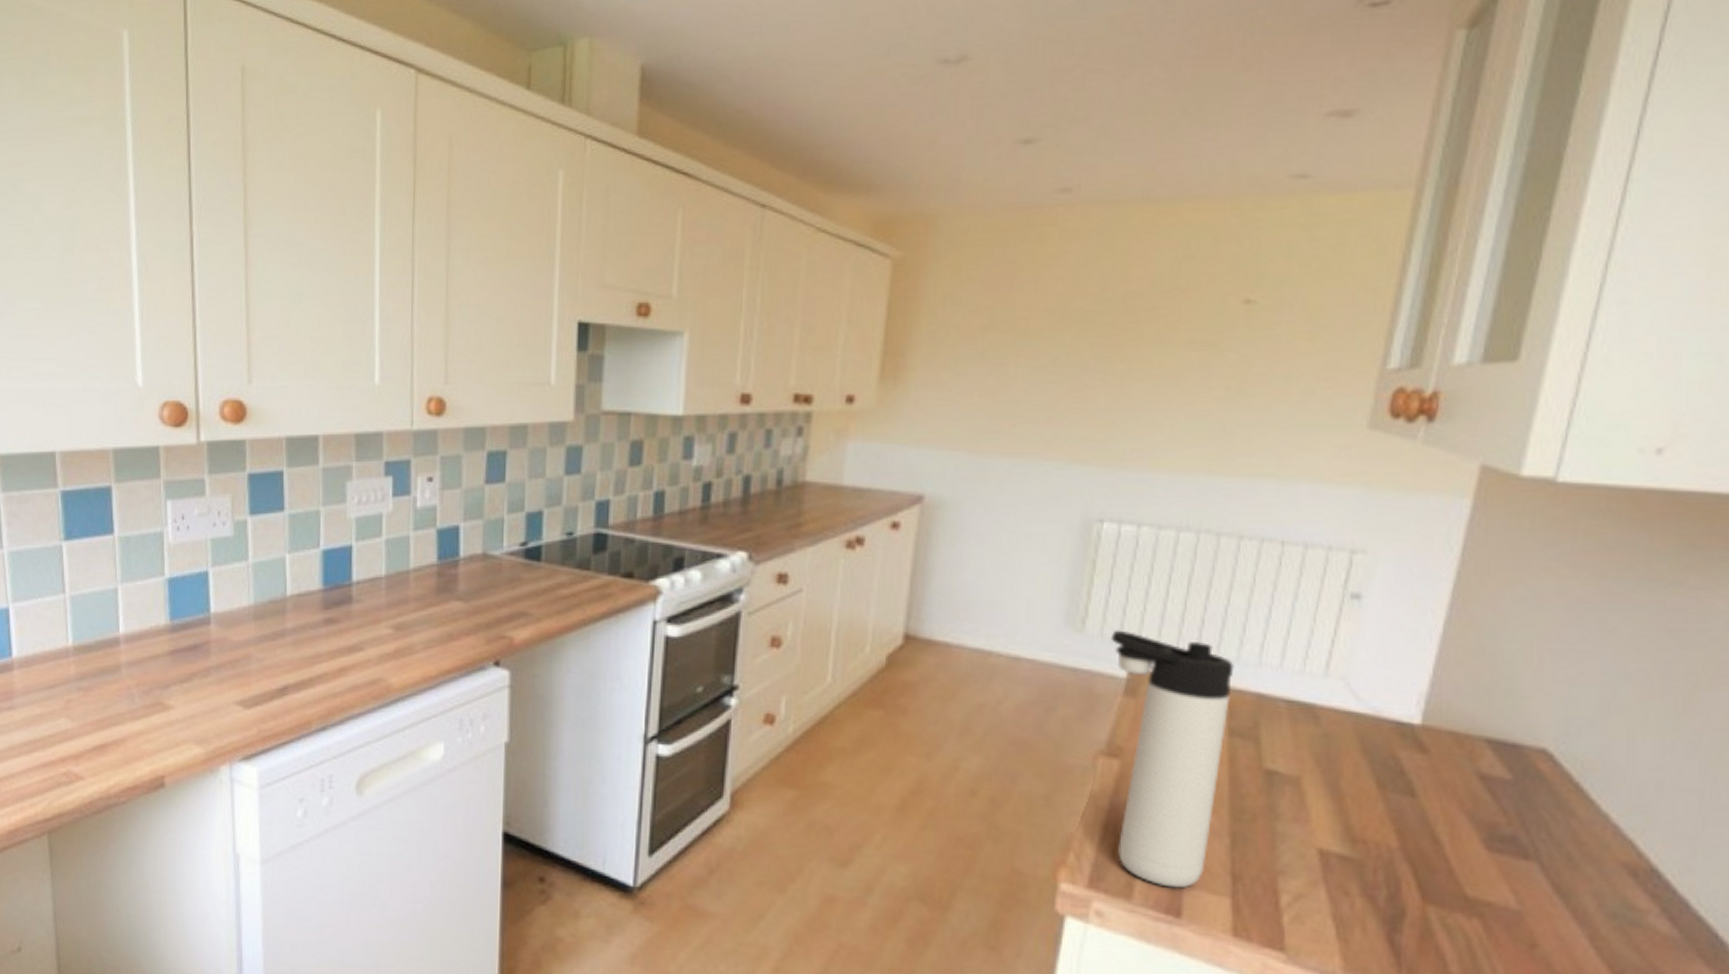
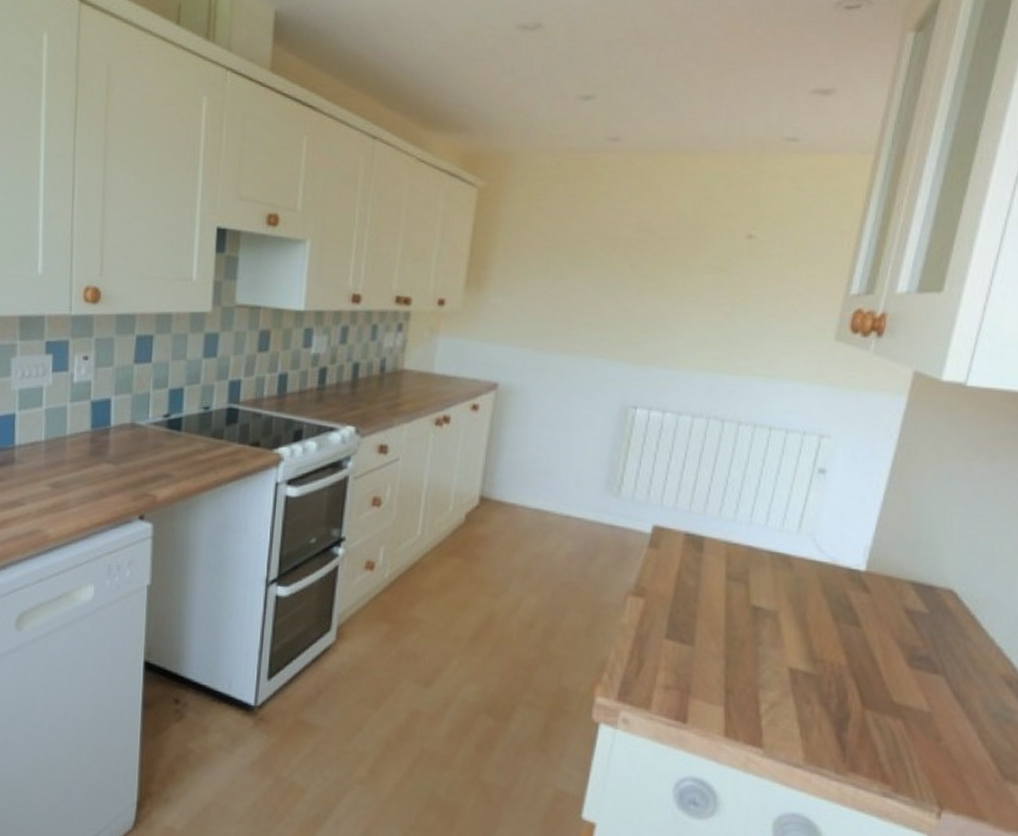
thermos bottle: present [1110,629,1234,888] -> none [639,495,732,700]

